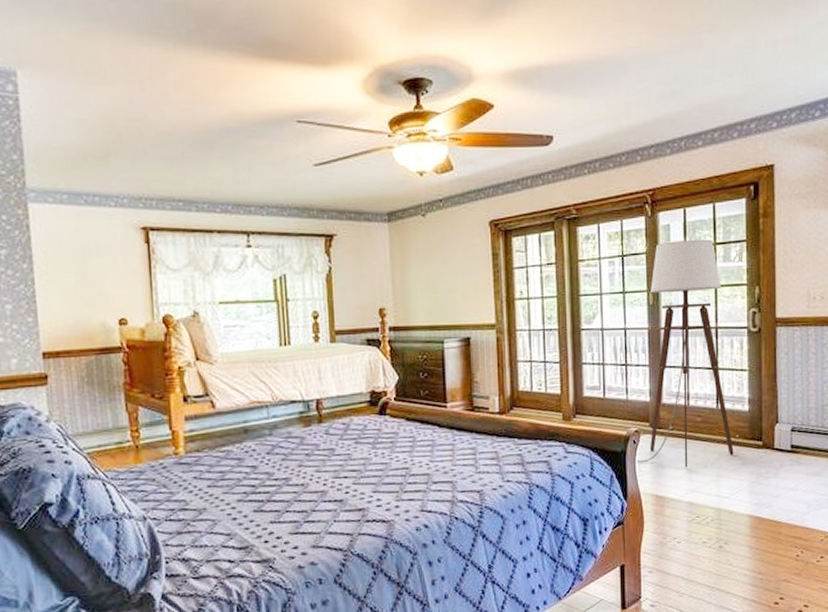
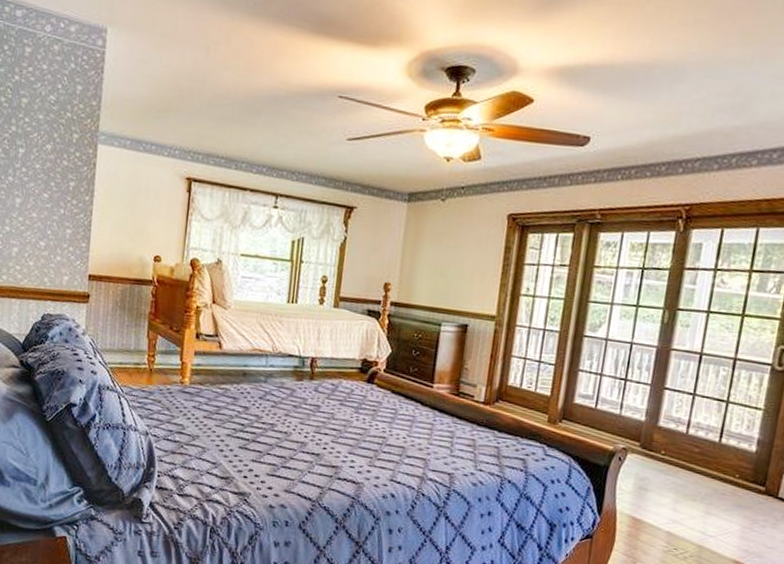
floor lamp: present [636,239,734,468] -> none [618,261,750,497]

